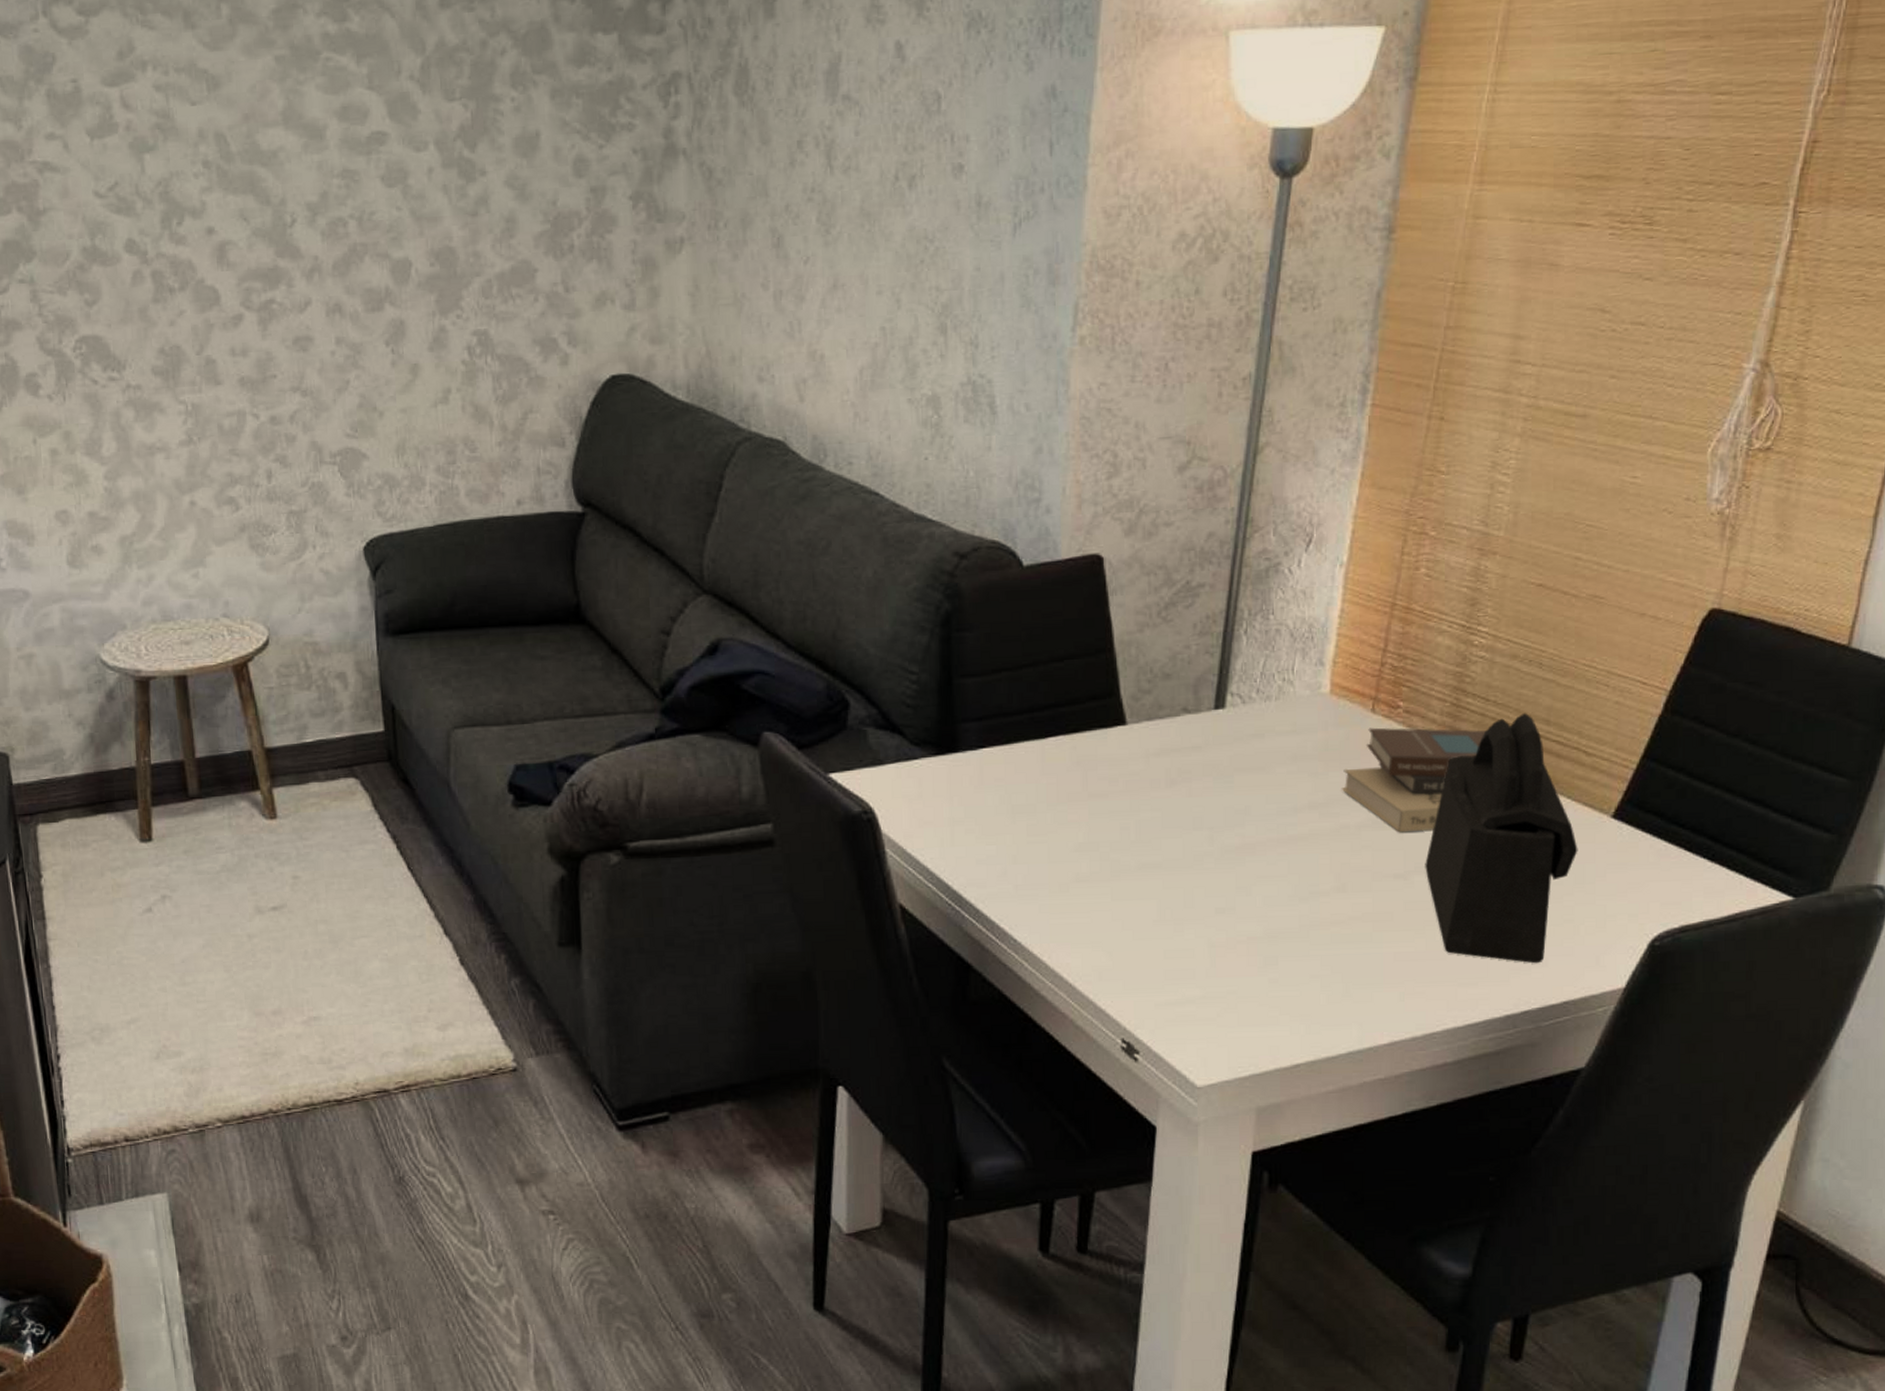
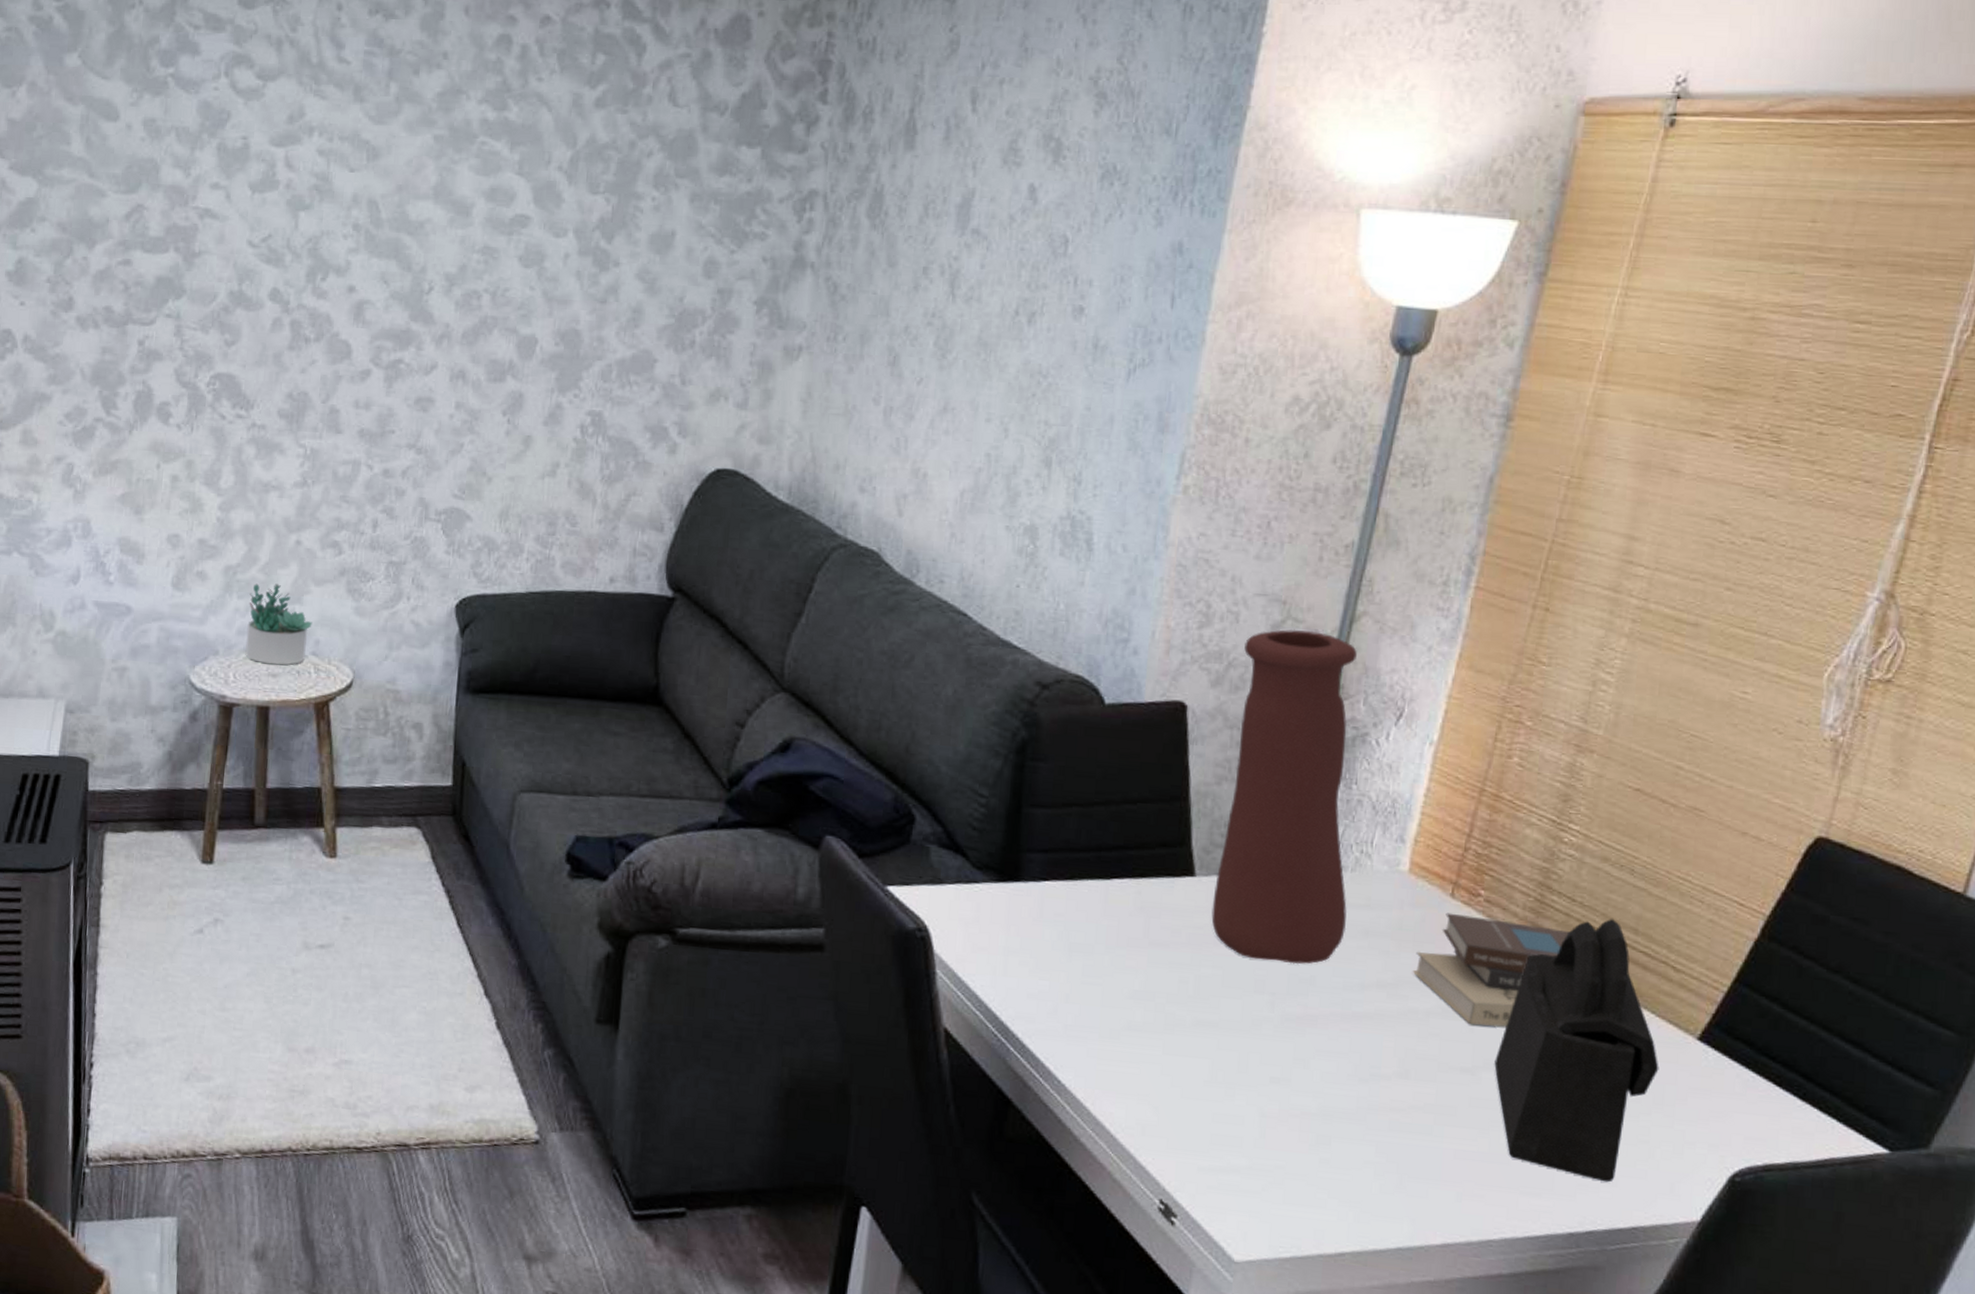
succulent plant: none [150,548,219,633] -> present [245,583,313,666]
vase: none [1145,468,1276,797] -> present [1211,629,1357,964]

